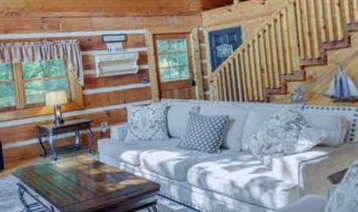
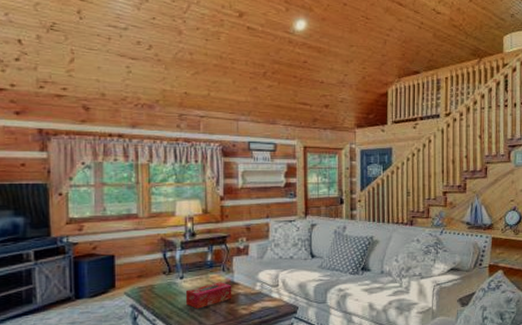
tissue box: none [60,162,100,187] -> present [185,282,232,309]

